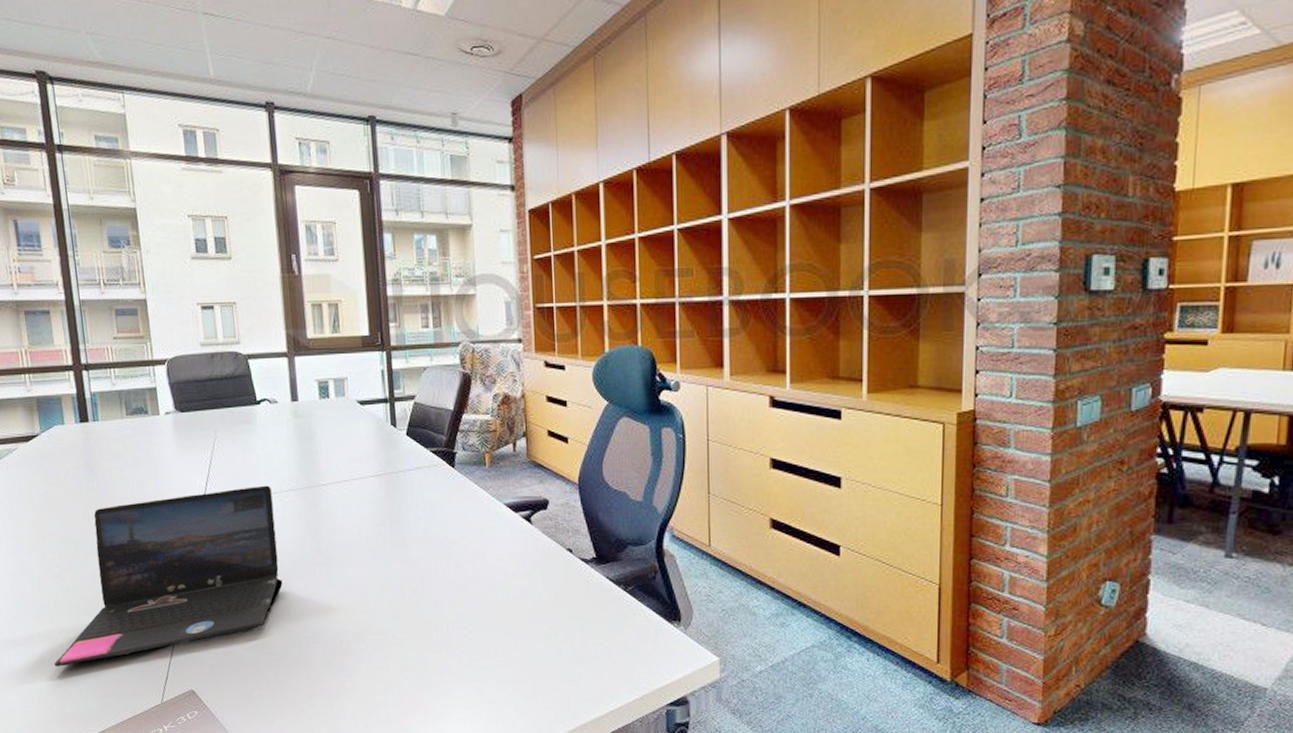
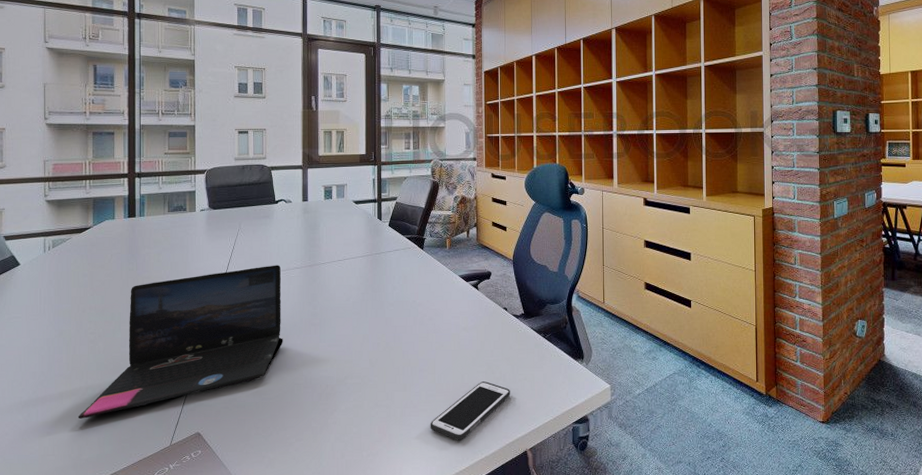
cell phone: none [475,645,580,718] -> present [430,382,510,440]

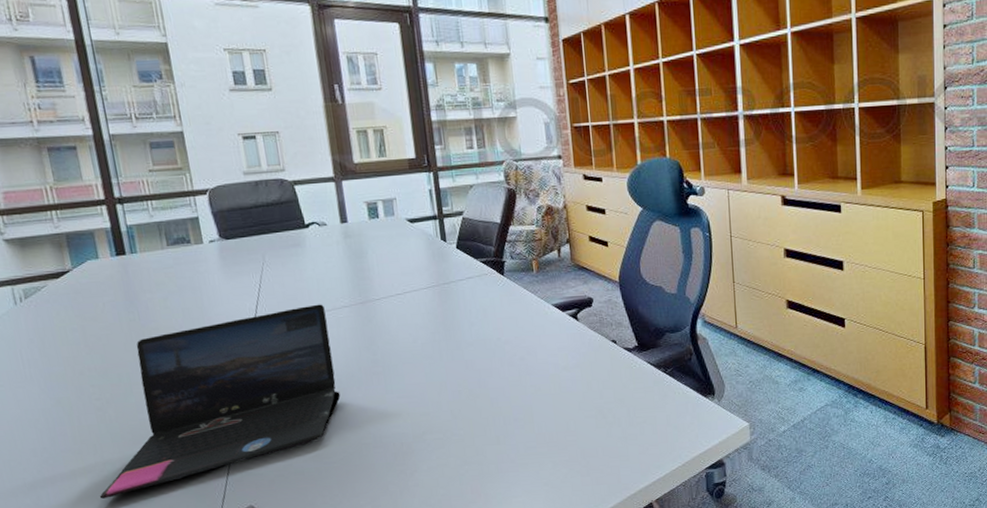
cell phone: present [430,382,510,440] -> none [533,427,628,496]

